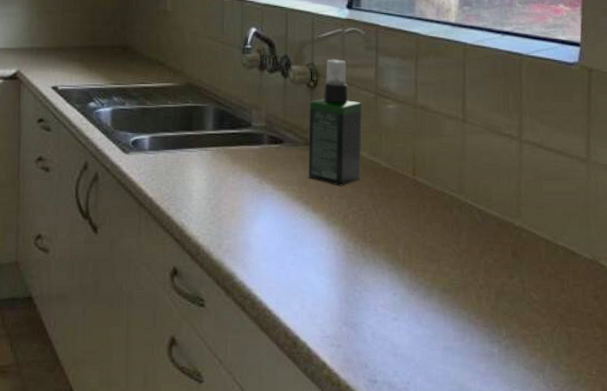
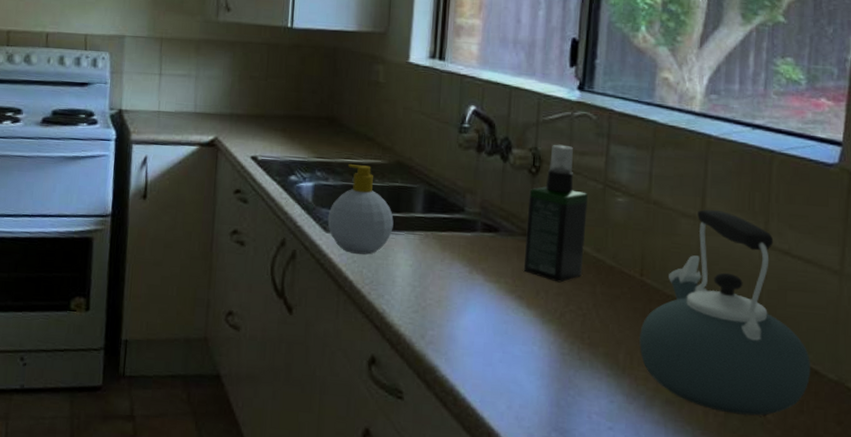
soap bottle: none [126,89,187,172] -> present [327,164,394,255]
kettle: none [416,111,569,297] -> present [639,209,811,416]

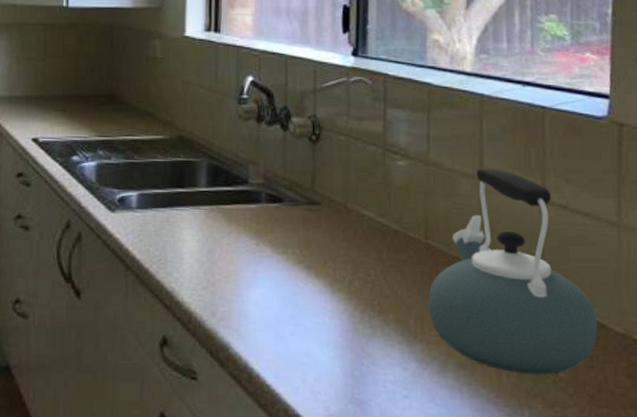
soap bottle: present [327,164,394,255] -> none [112,141,178,232]
spray bottle: present [523,144,588,283] -> none [309,110,369,250]

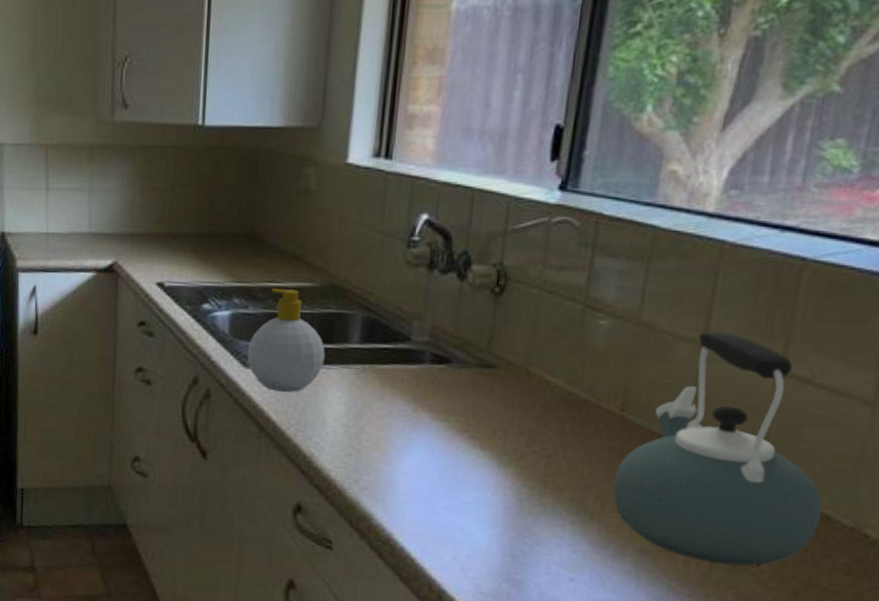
soap bottle: none [112,141,178,232] -> present [247,289,325,392]

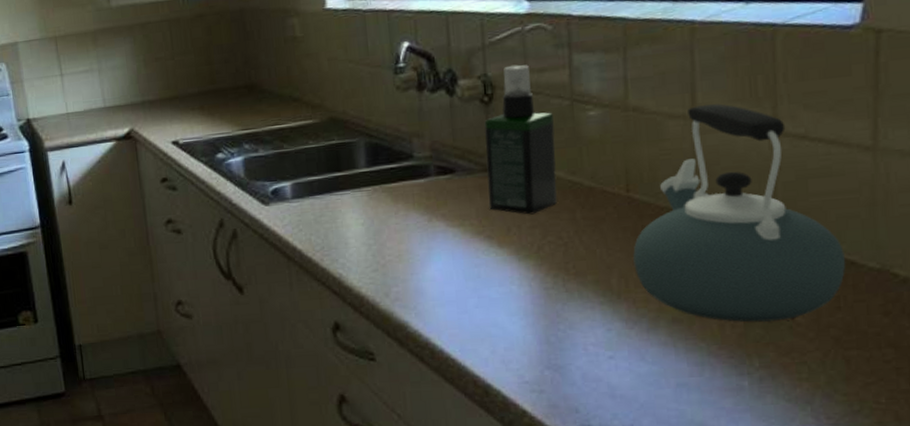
soap bottle: present [247,289,325,392] -> none [264,128,337,222]
spray bottle: none [478,257,563,420] -> present [484,64,557,215]

